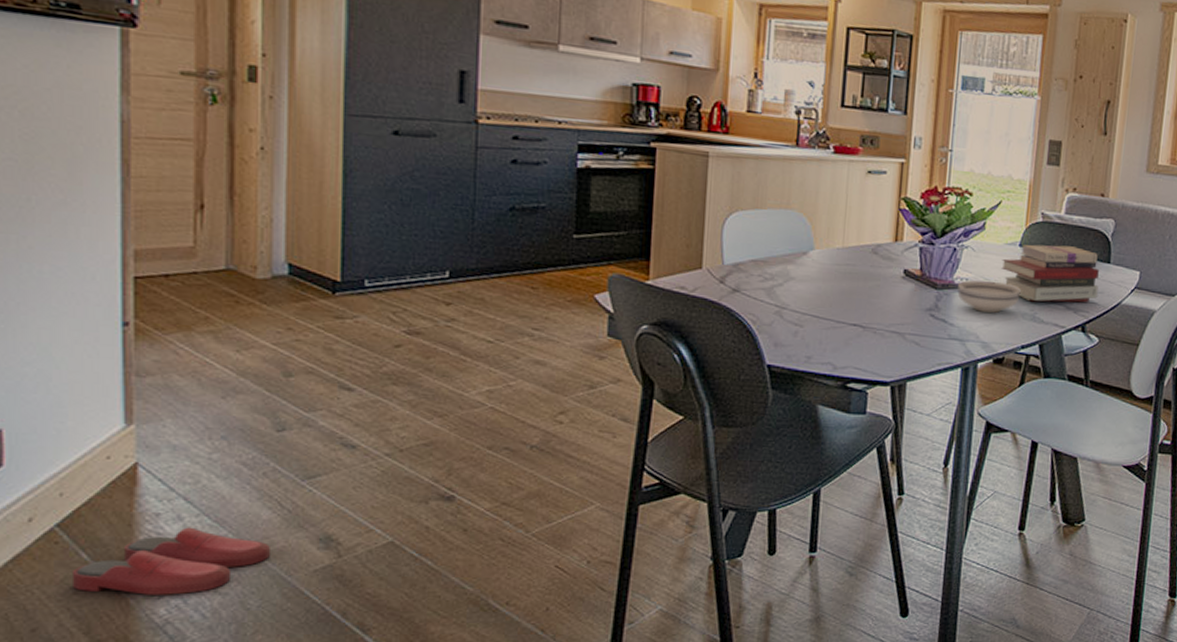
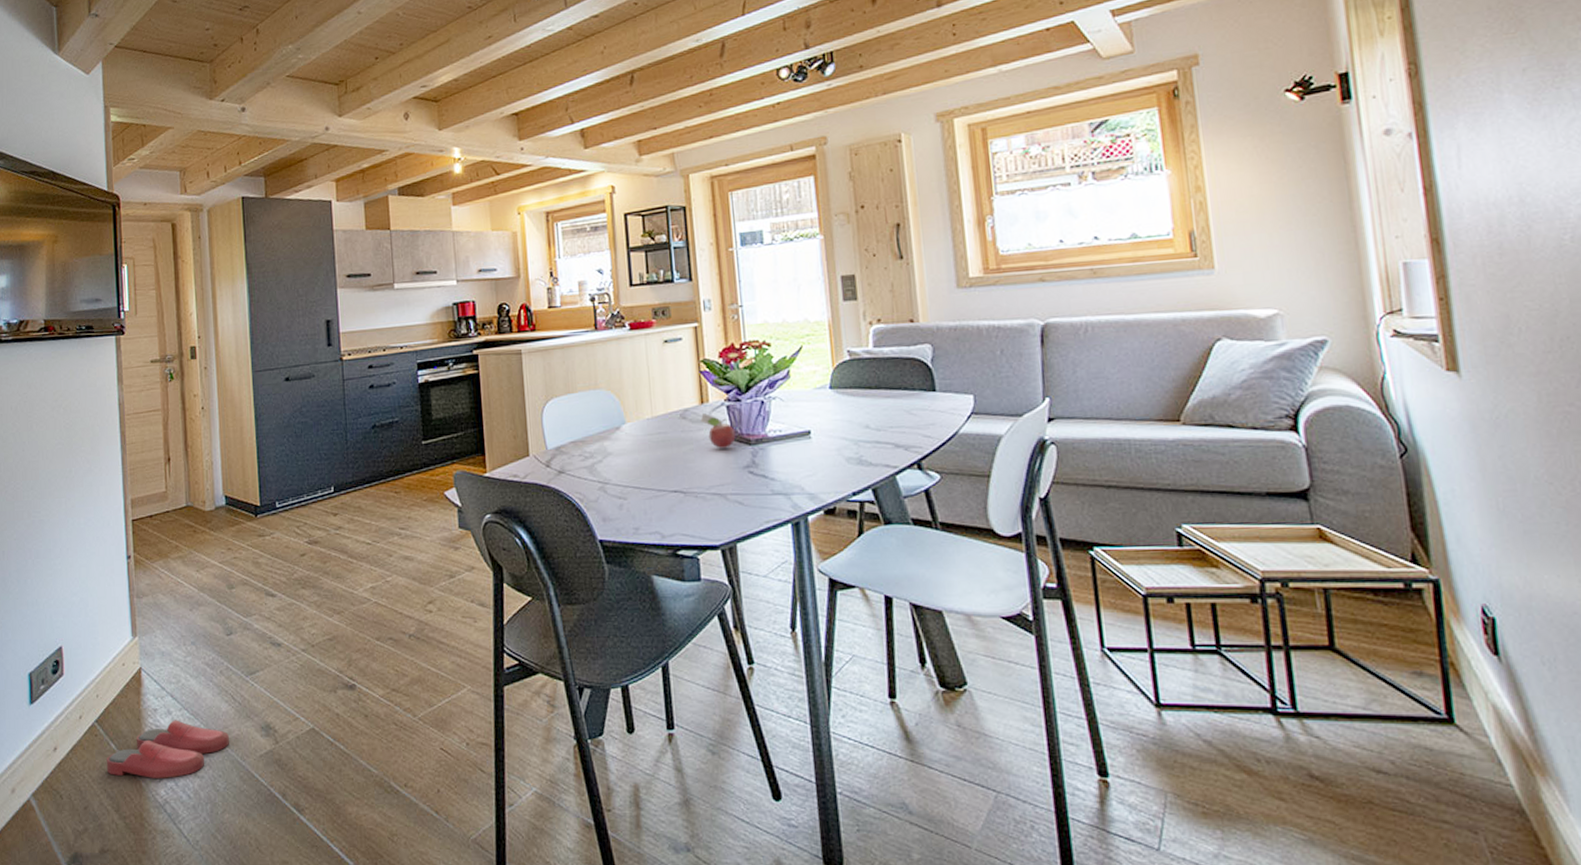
fruit: none [891,252,924,290] -> present [700,413,736,449]
bowl: present [957,280,1021,314] -> none [772,428,841,463]
books: present [1001,244,1099,303] -> none [814,379,929,445]

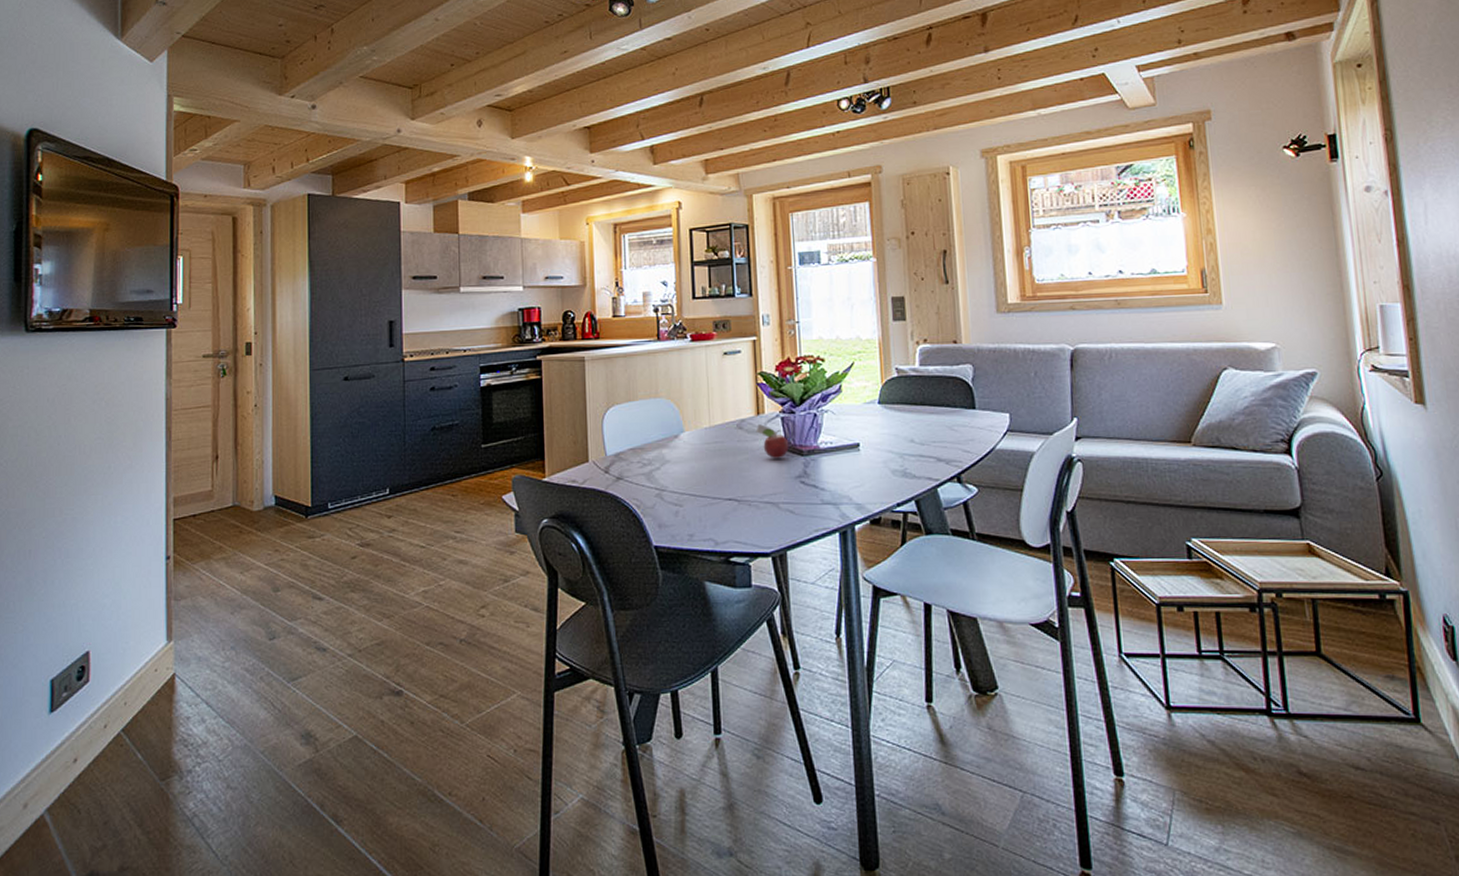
slippers: present [106,720,230,778] -> none [131,728,267,790]

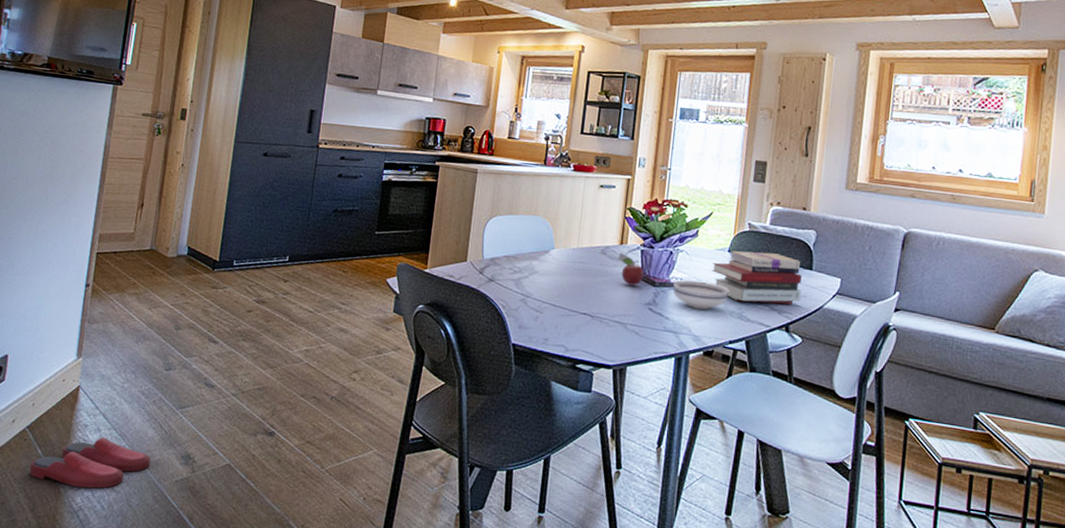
slippers: none [131,728,267,790] -> present [30,437,151,489]
bowl: none [823,441,888,474] -> present [673,280,729,311]
books: none [863,397,968,458] -> present [712,251,802,305]

